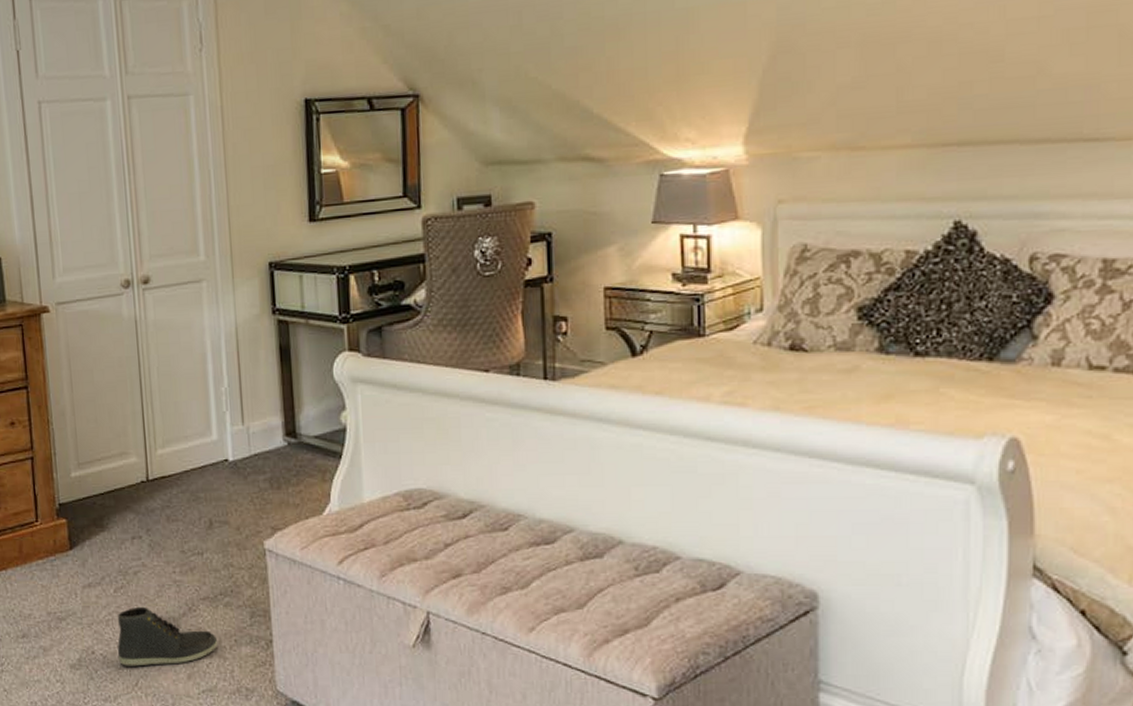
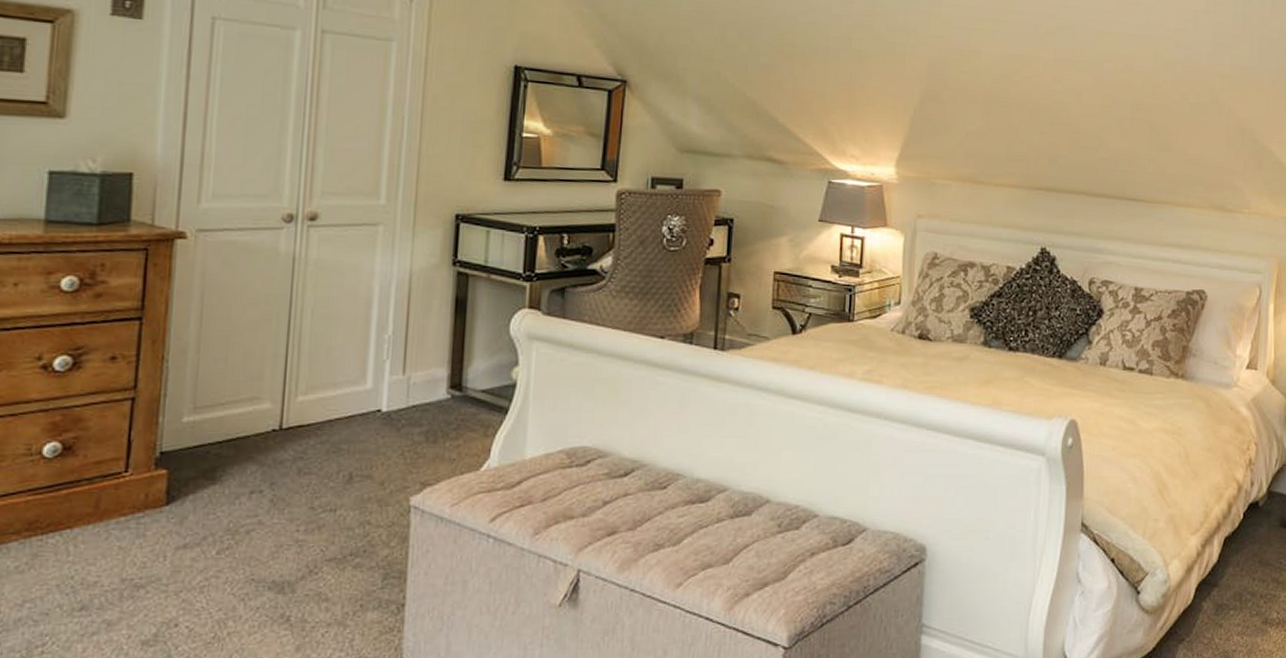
sneaker: present [117,606,218,666] -> none [210,570,340,640]

